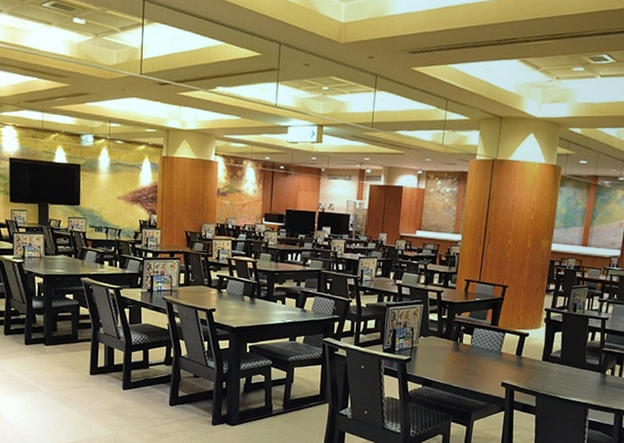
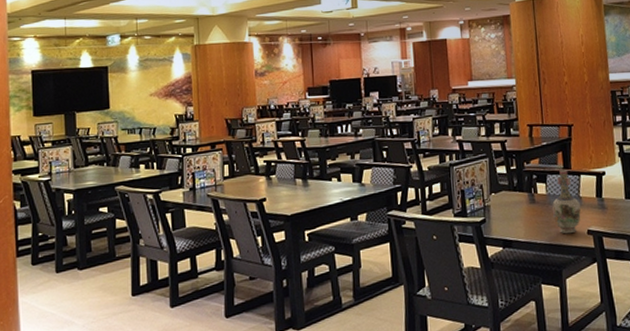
vase: none [473,326,500,383] -> present [552,170,581,234]

